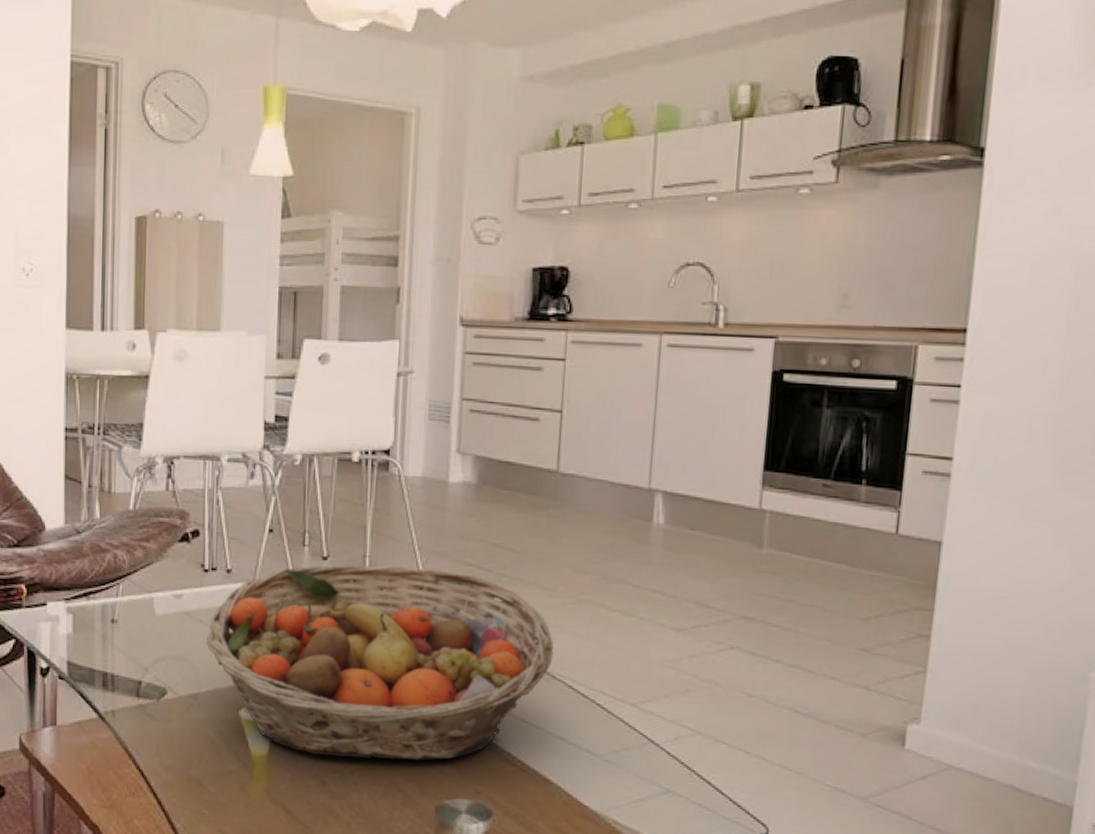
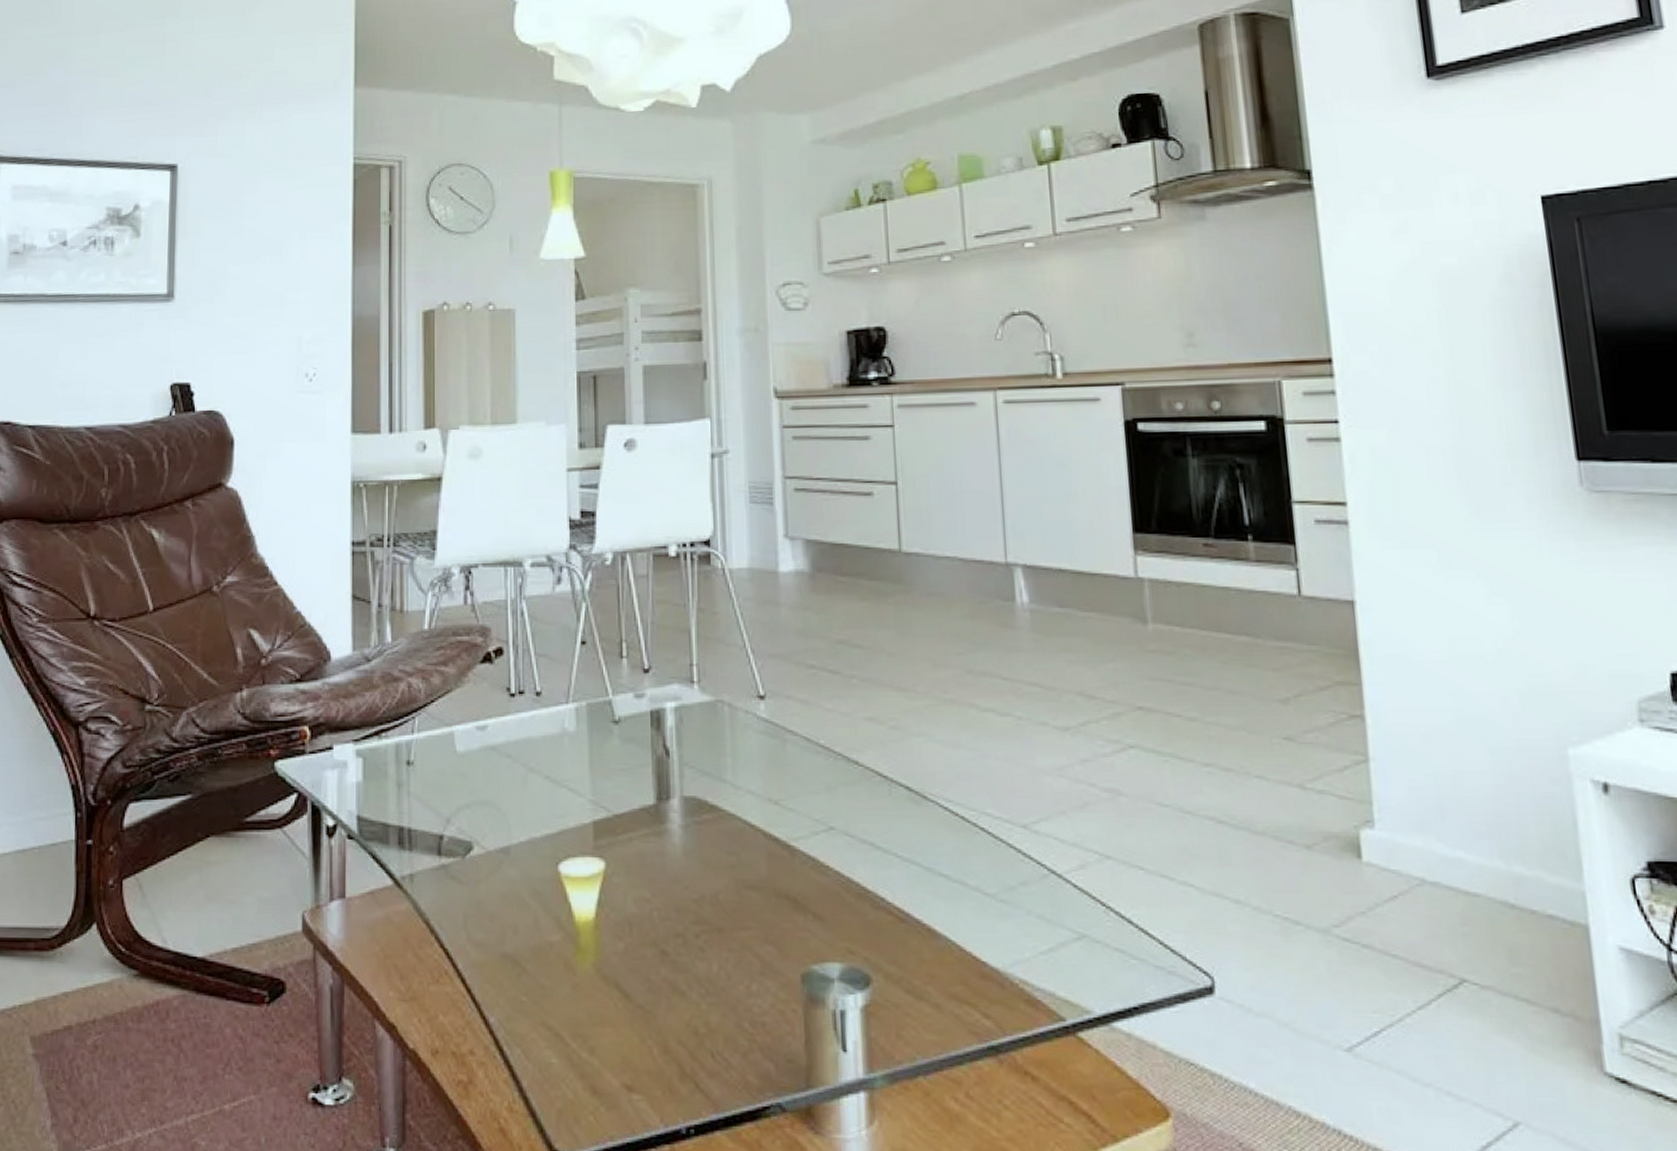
fruit basket: present [207,565,554,761] -> none [517,674,922,917]

